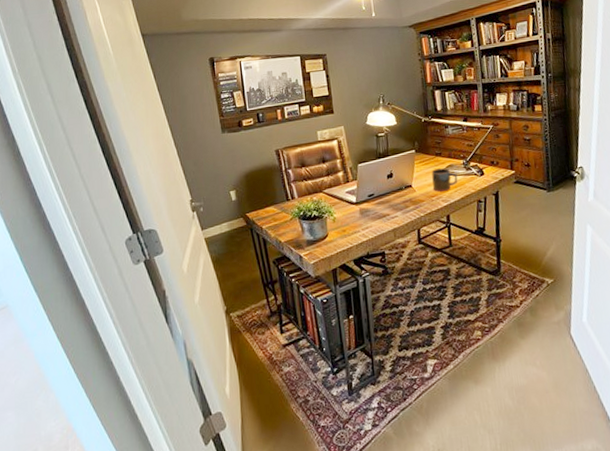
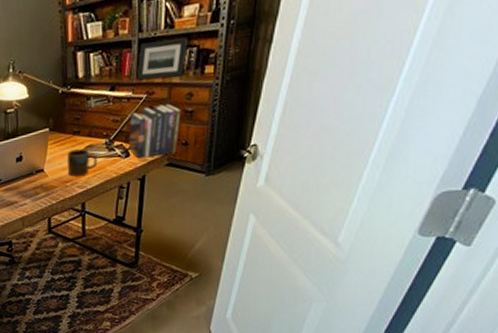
books: none [481,133,522,177] -> present [128,103,181,158]
picture frame: none [483,84,520,114] -> present [136,37,189,80]

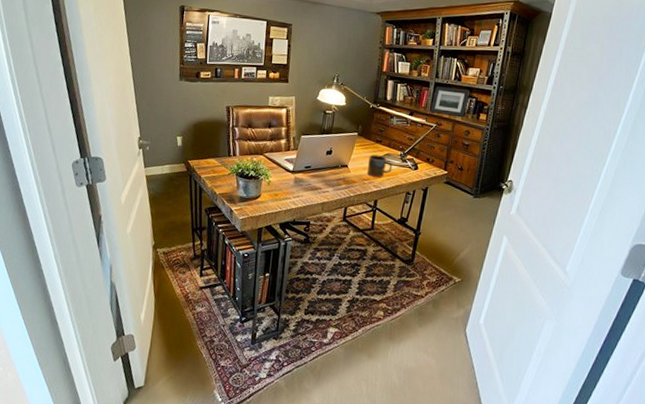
books: present [128,103,181,158] -> none [417,133,460,175]

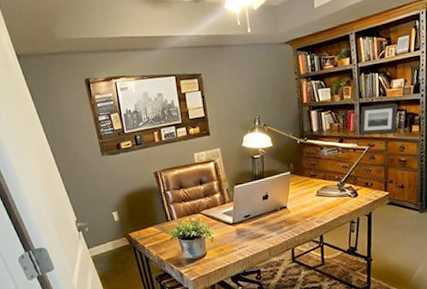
mug: present [367,155,393,177] -> none [306,189,332,213]

